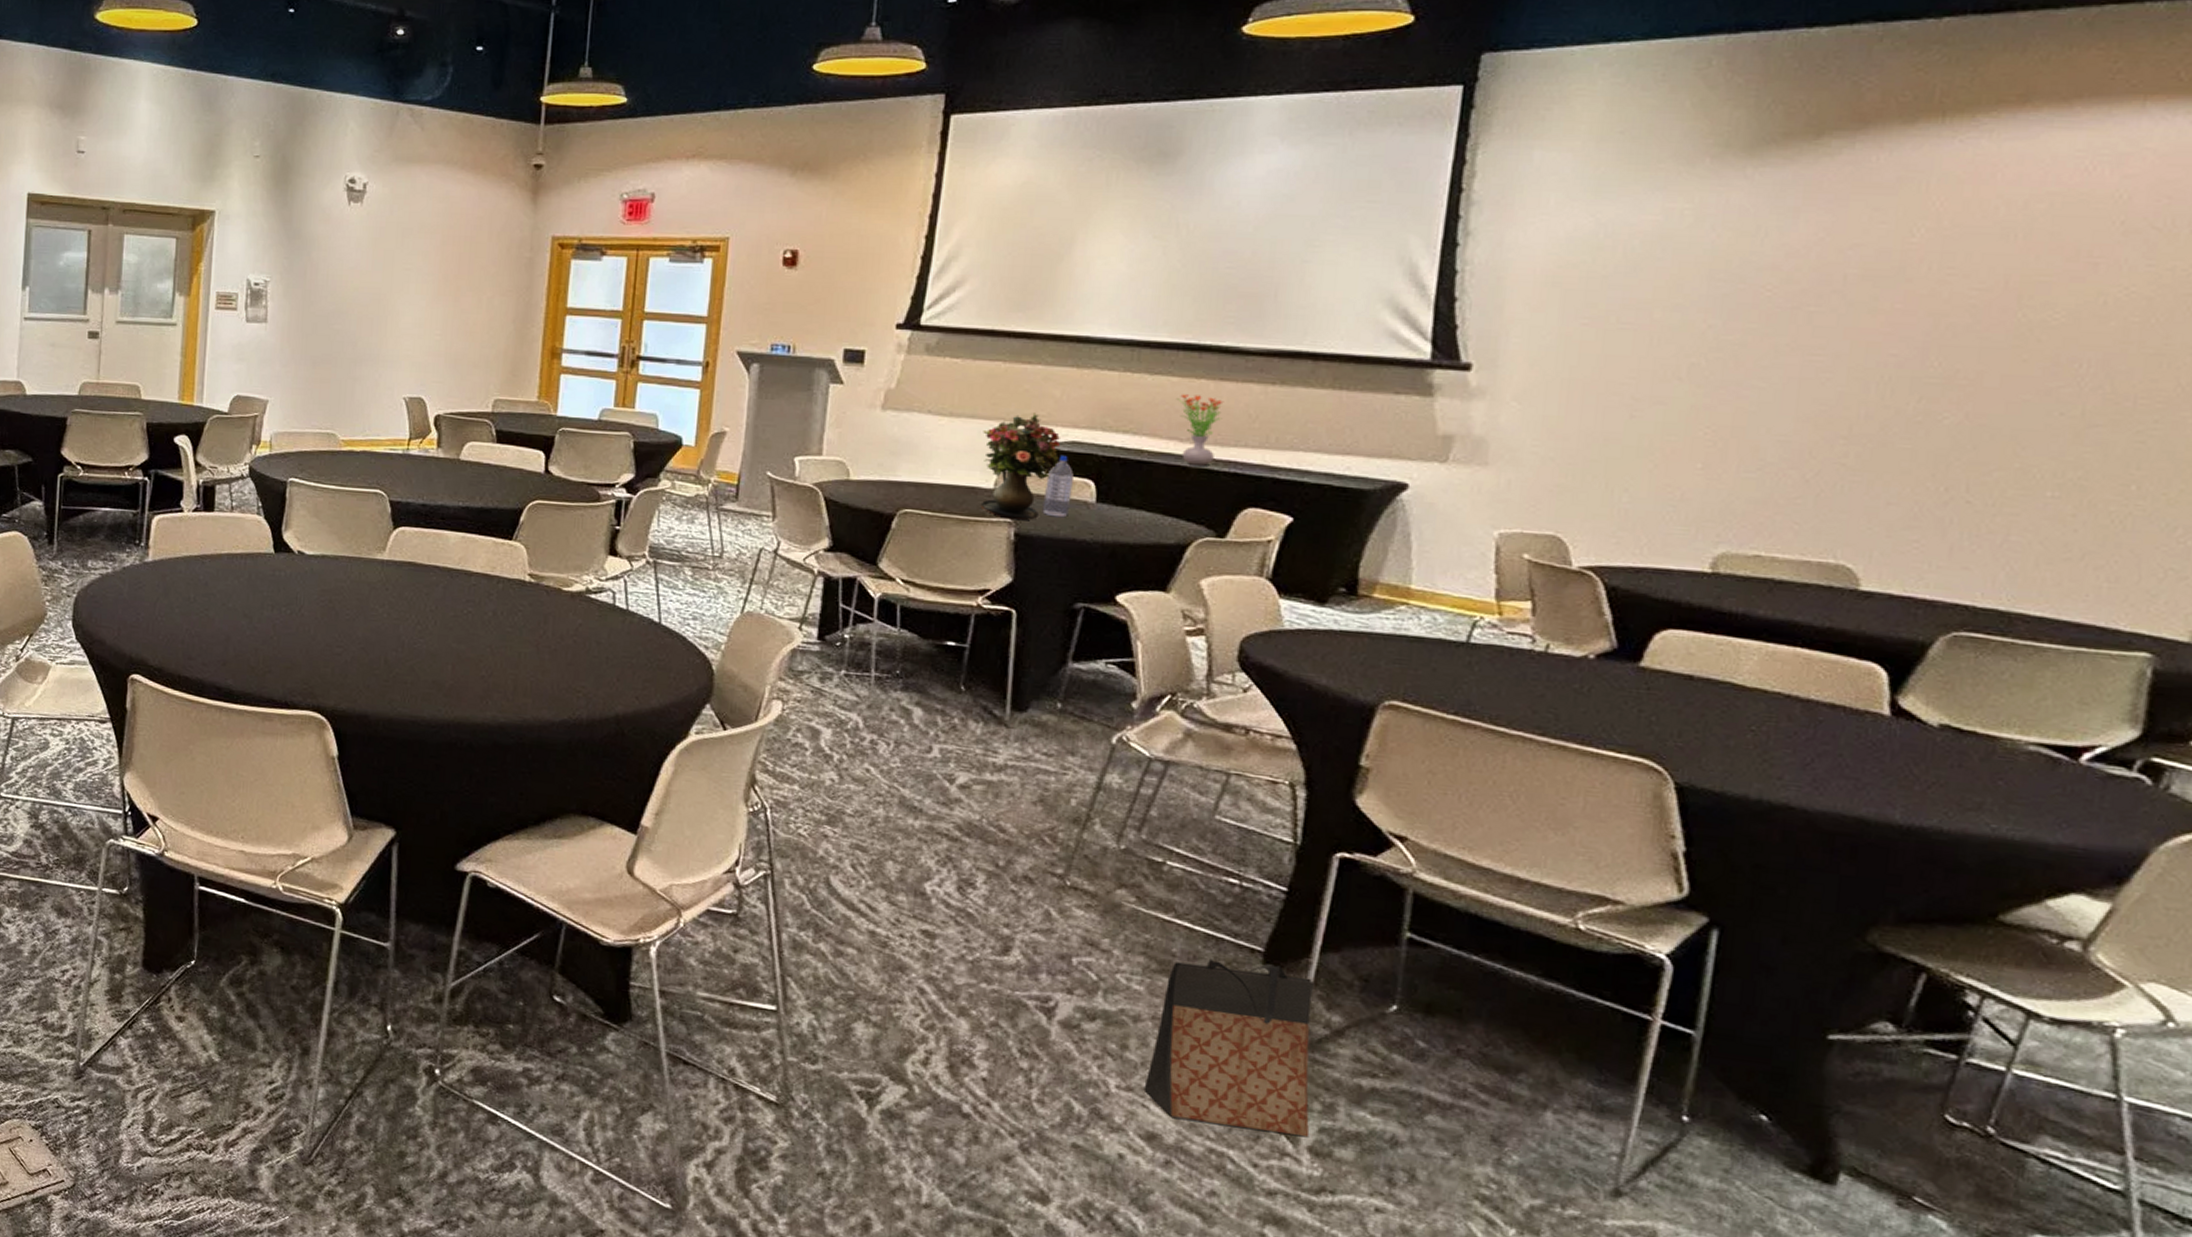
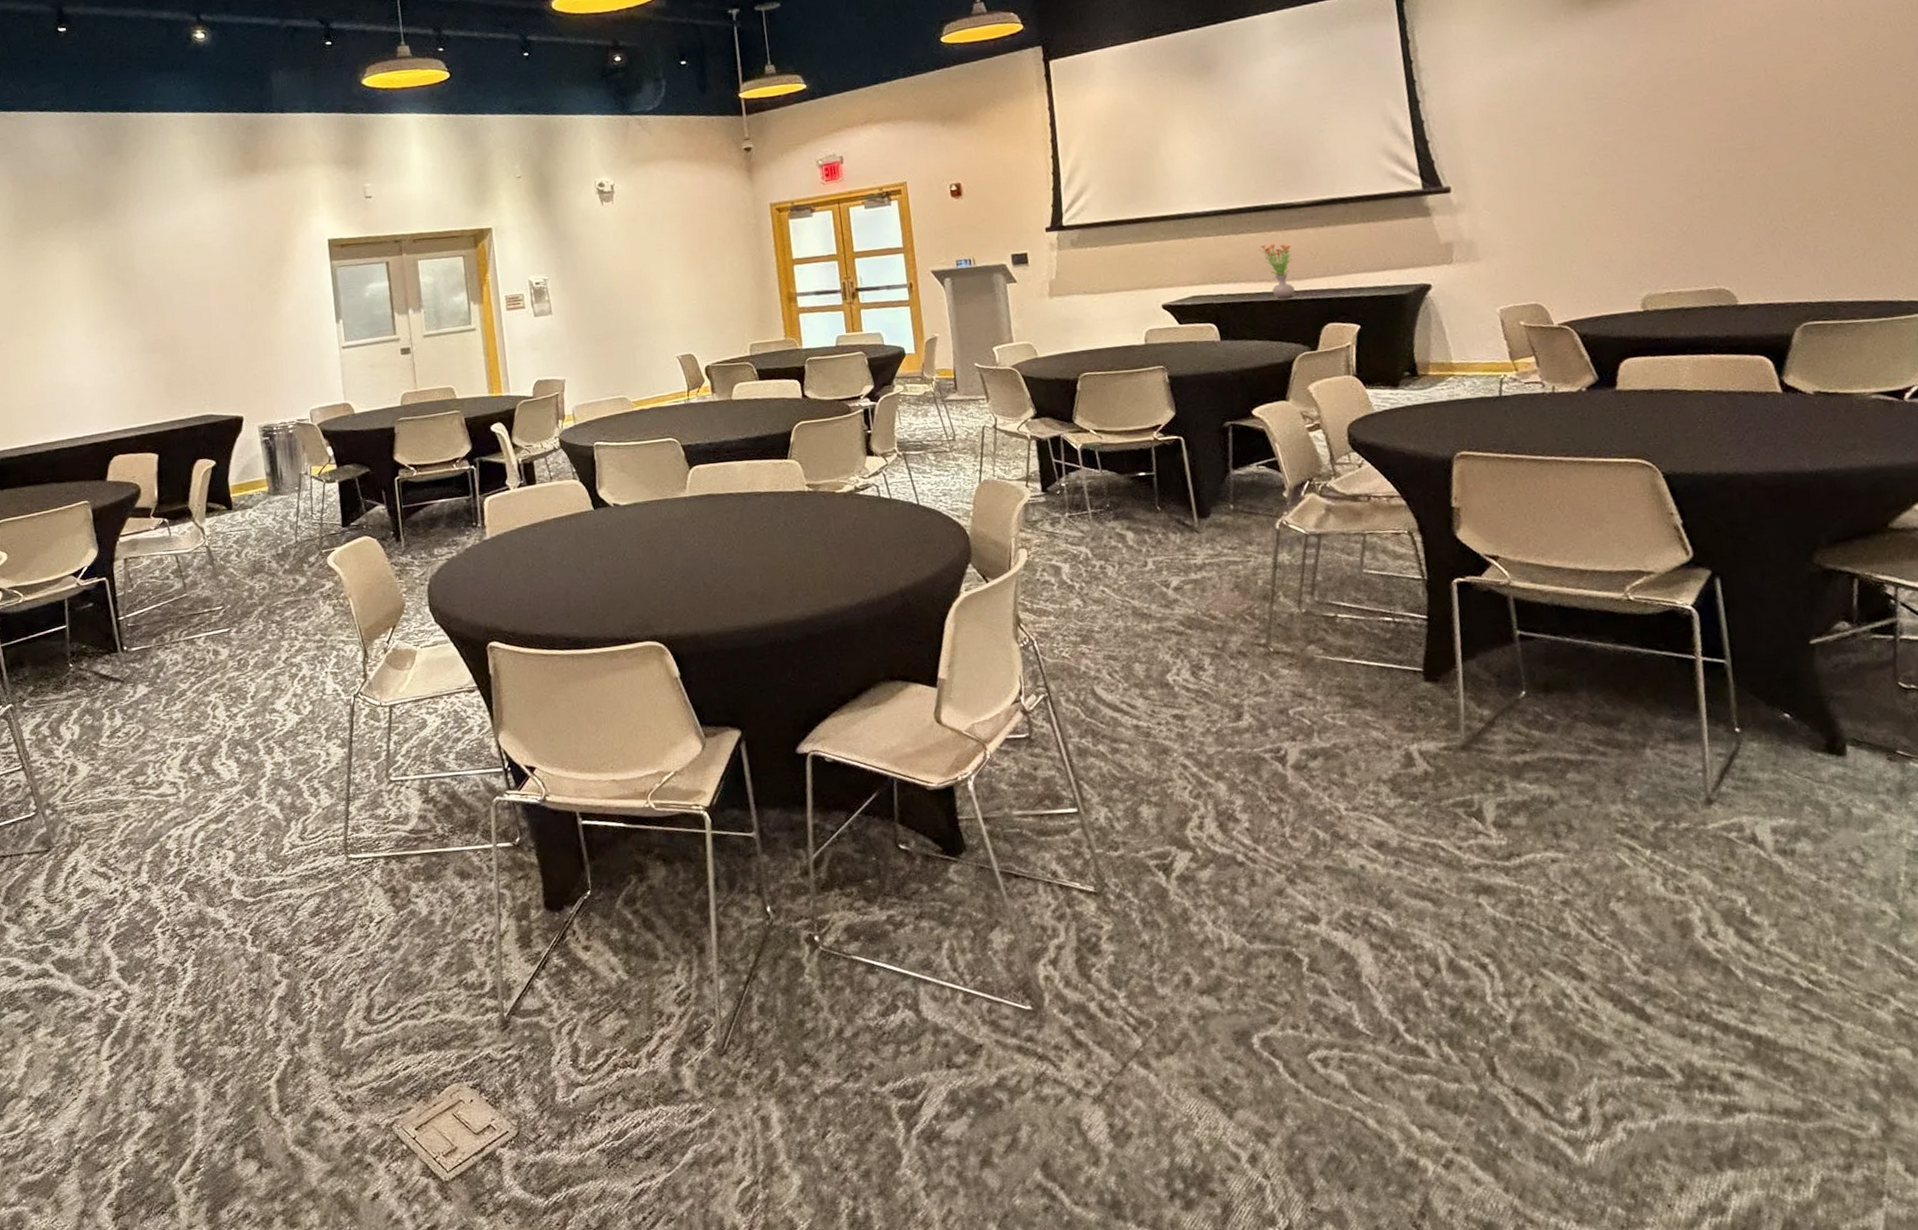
bouquet: present [980,413,1060,520] -> none [1127,279,1187,366]
water bottle: present [1042,455,1074,518] -> none [1181,308,1203,358]
bag: present [1143,958,1315,1138] -> none [1361,679,1491,824]

